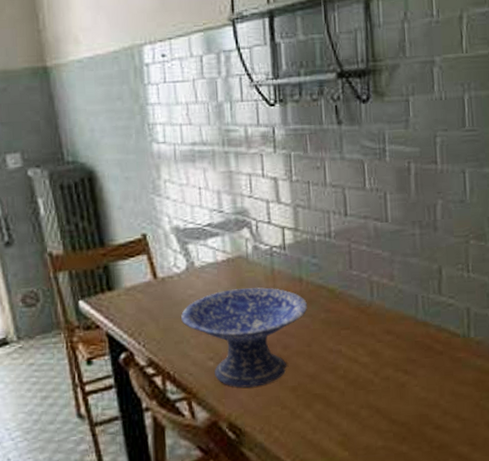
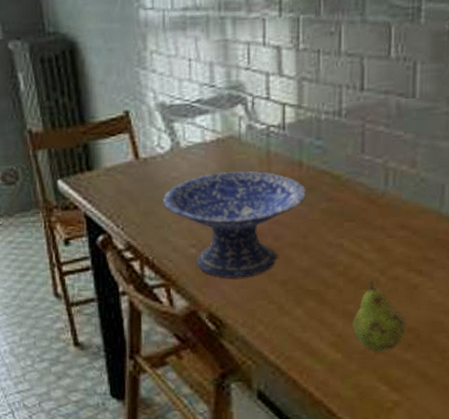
fruit: none [354,381,400,447] -> present [351,280,406,352]

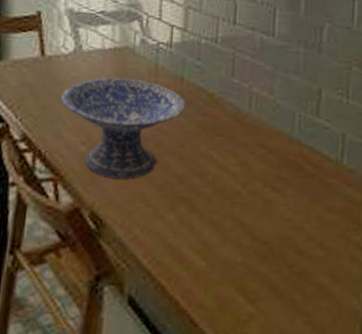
fruit: present [351,280,406,352] -> none [216,192,262,263]

